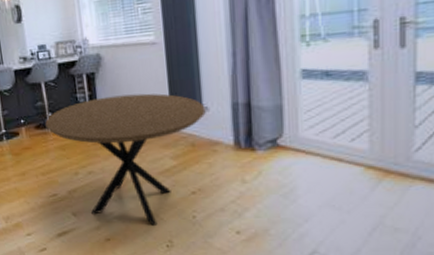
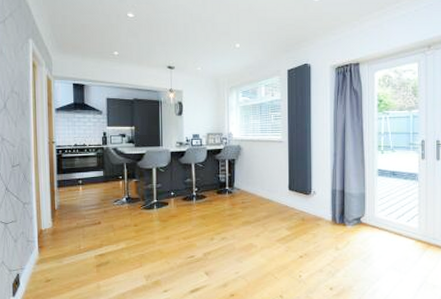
dining table: present [45,93,206,226] -> none [191,178,314,283]

